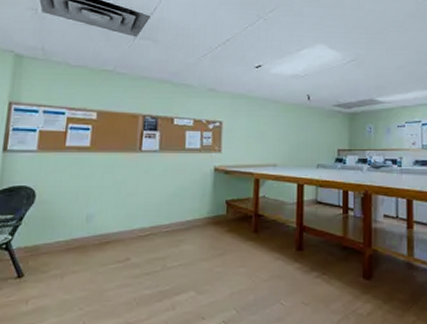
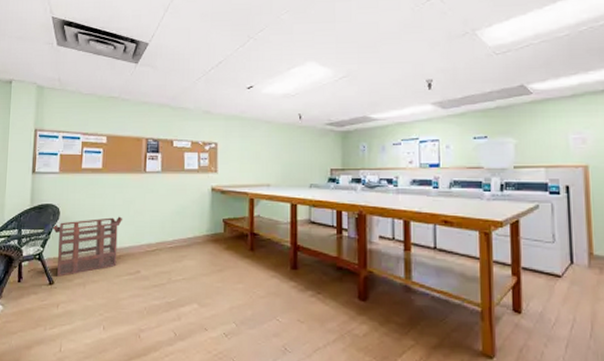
laundry basket: none [23,199,113,268] -> present [51,216,123,277]

